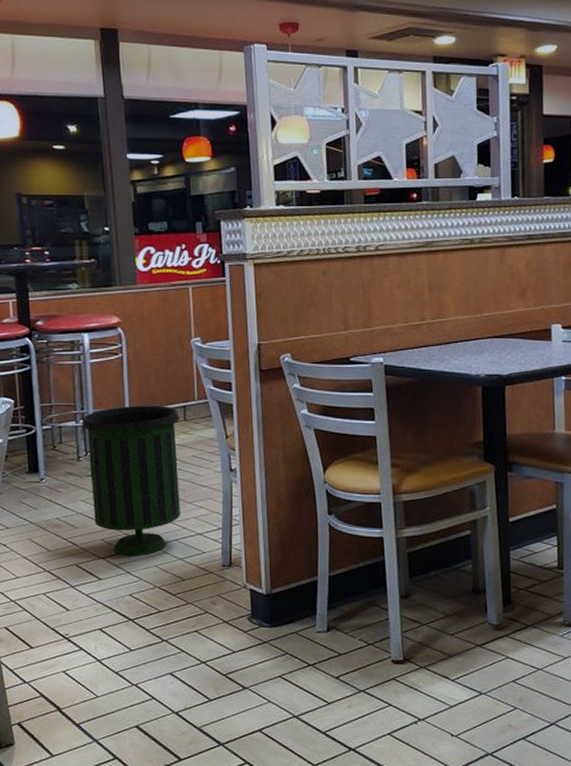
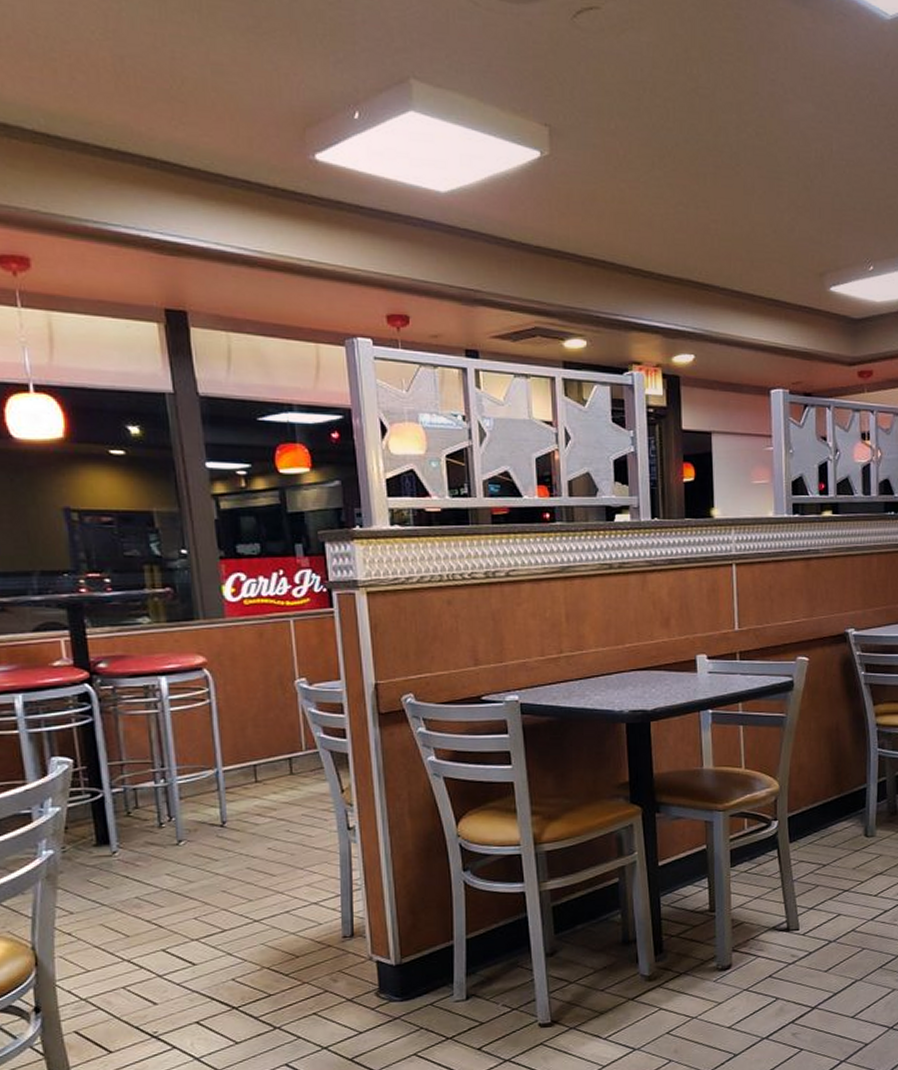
trash can: present [82,405,180,556] -> none [162,758,290,935]

